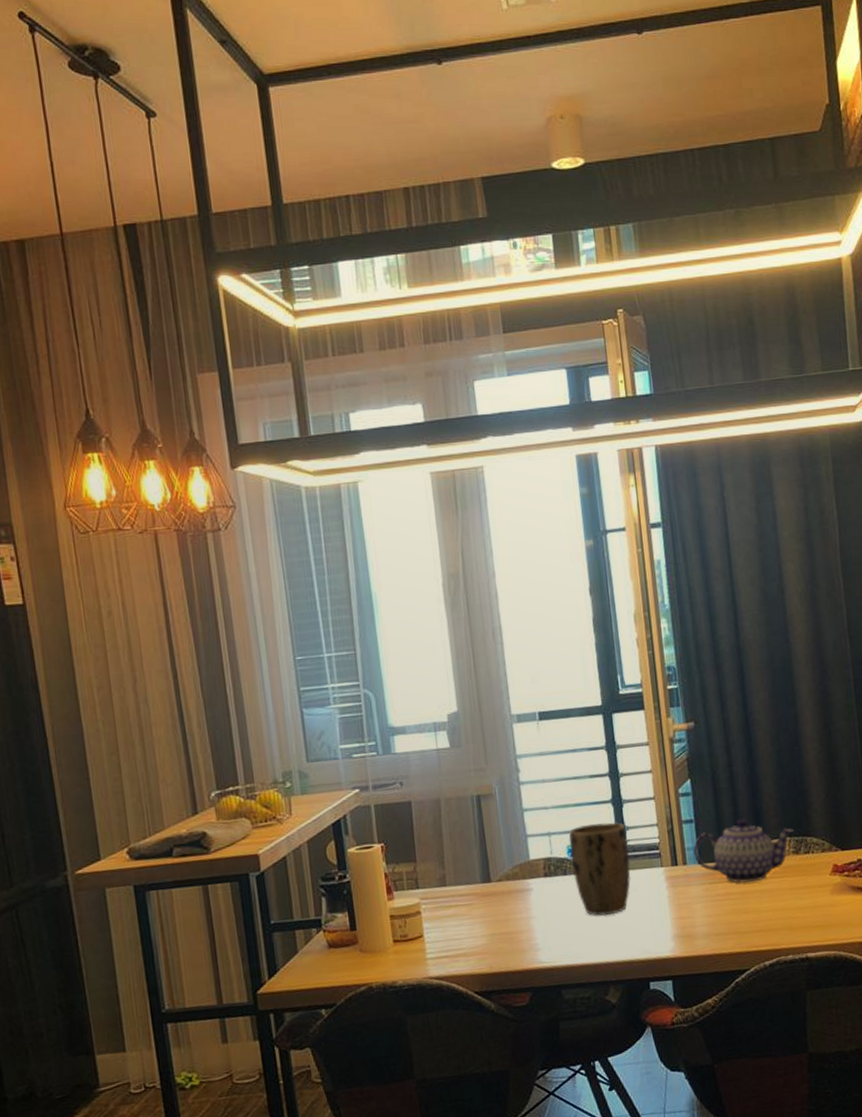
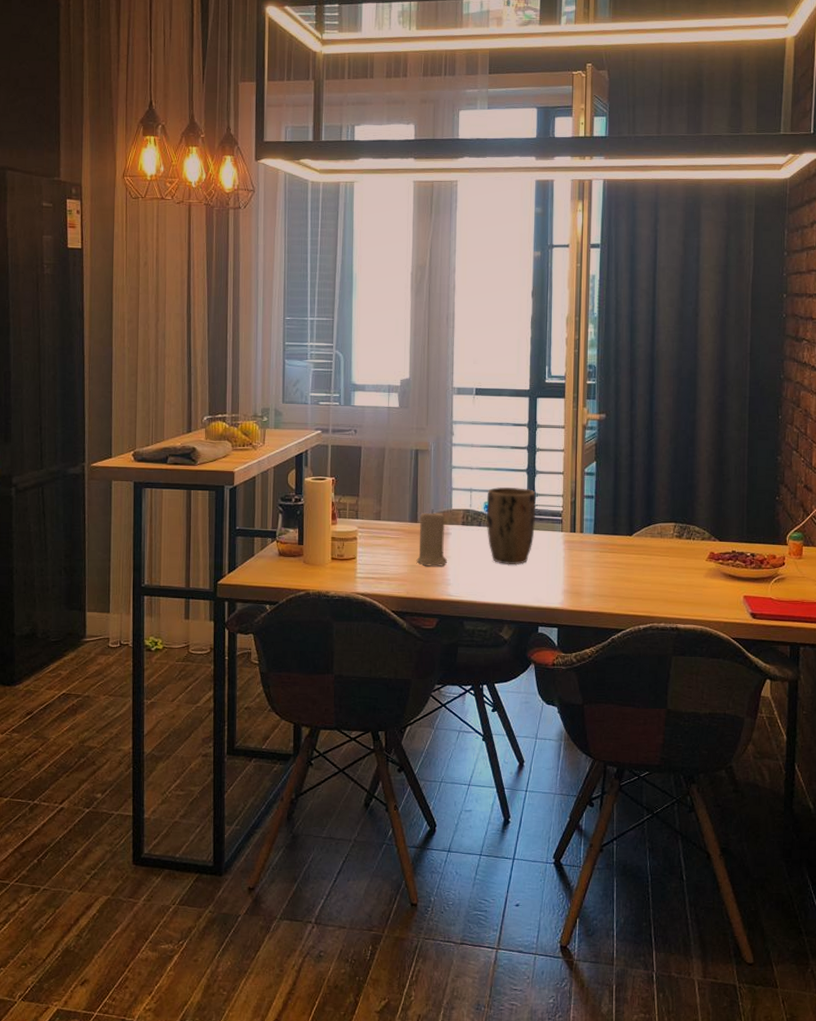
candle: none [492,863,534,933] -> present [416,509,448,566]
teapot: present [693,818,794,883] -> none [590,501,680,557]

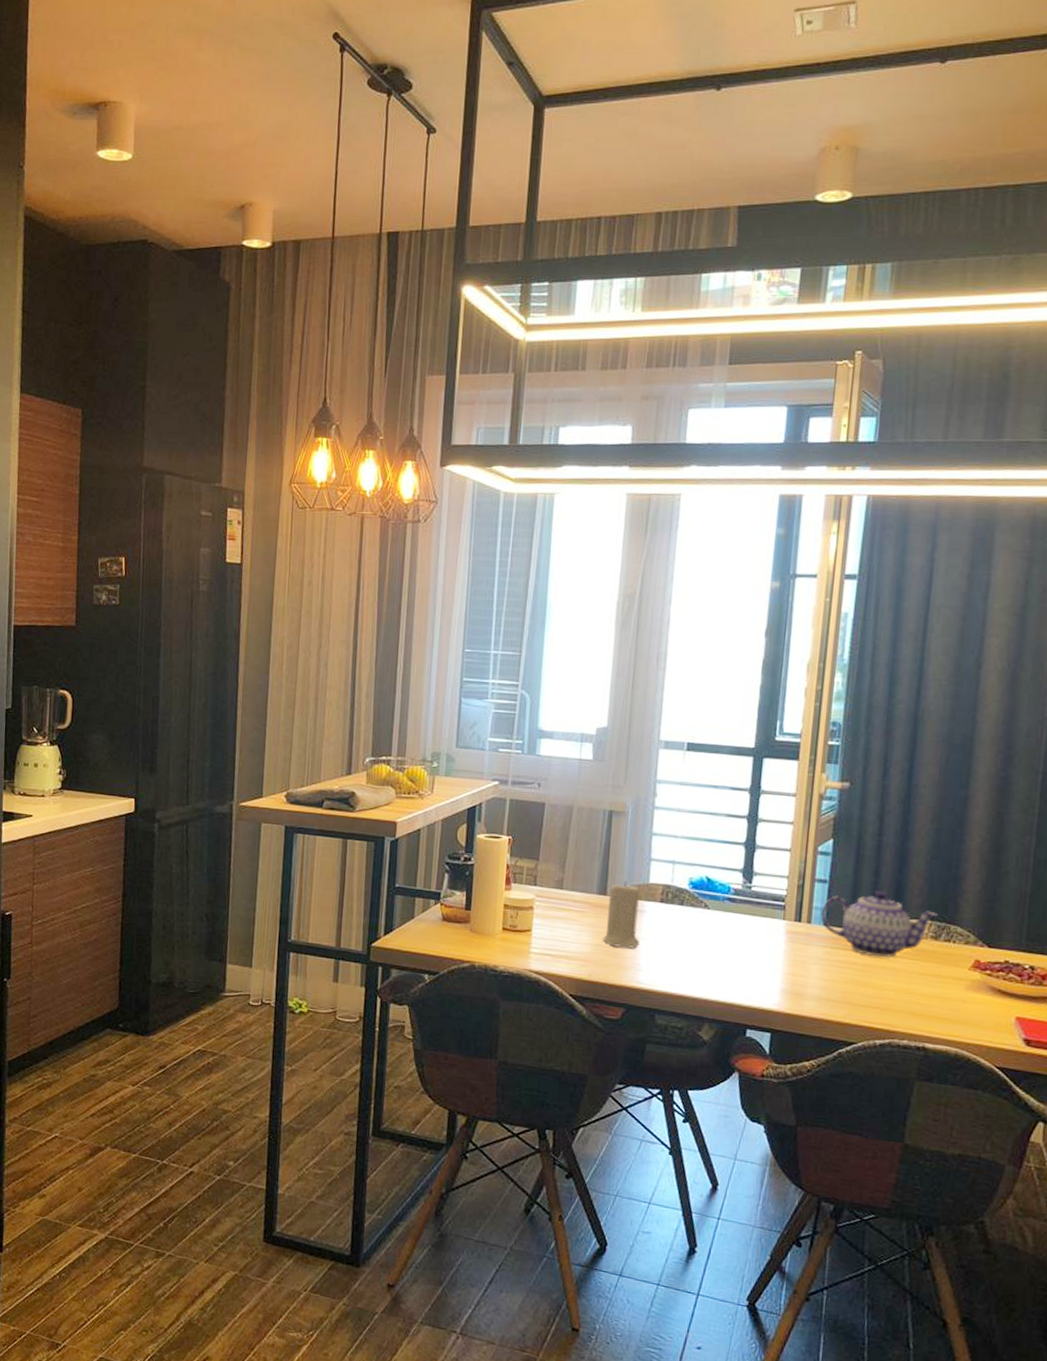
plant pot: present [486,487,537,565] -> none [689,861,755,955]
teapot: none [590,501,680,557] -> present [820,890,937,958]

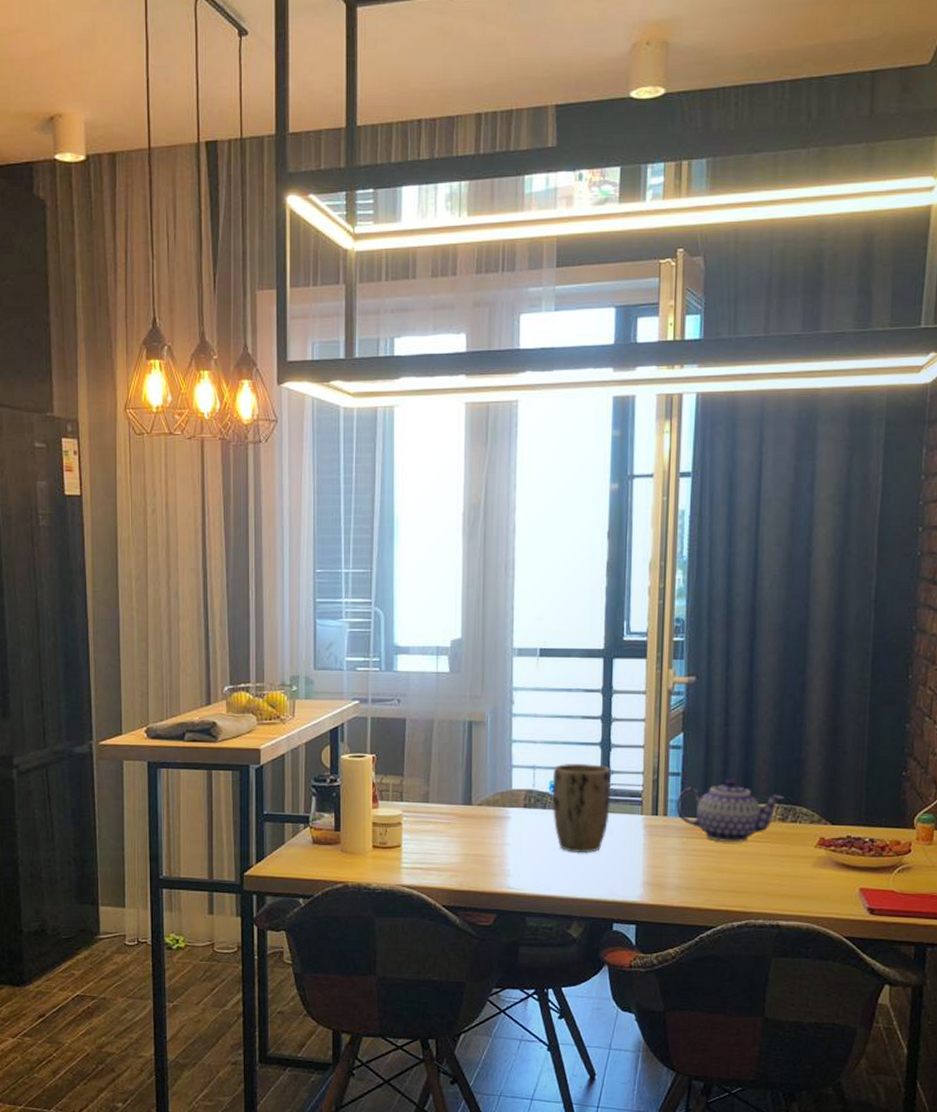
candle: present [602,881,641,949] -> none [470,790,507,855]
plant pot: none [689,861,755,955] -> present [552,764,612,854]

